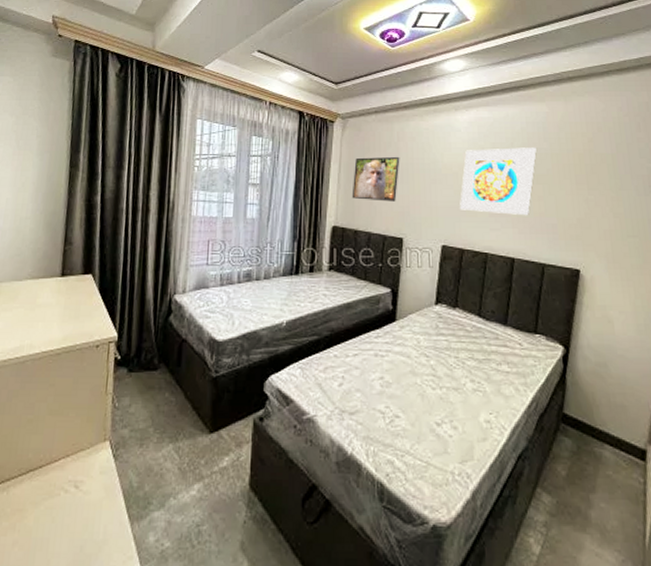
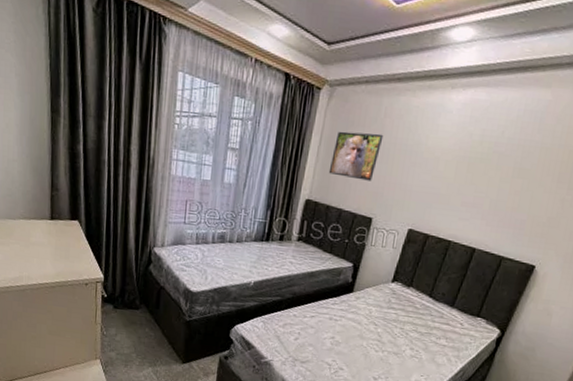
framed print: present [460,147,537,216] -> none [434,134,527,210]

